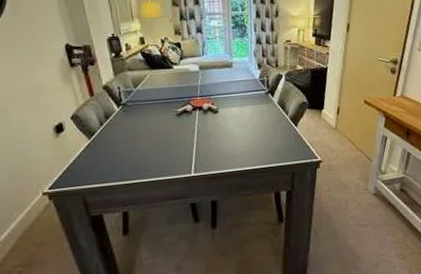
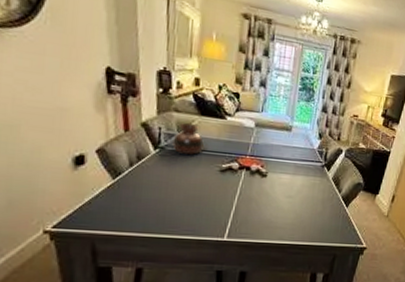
vase: none [131,78,159,106] -> present [172,123,204,155]

